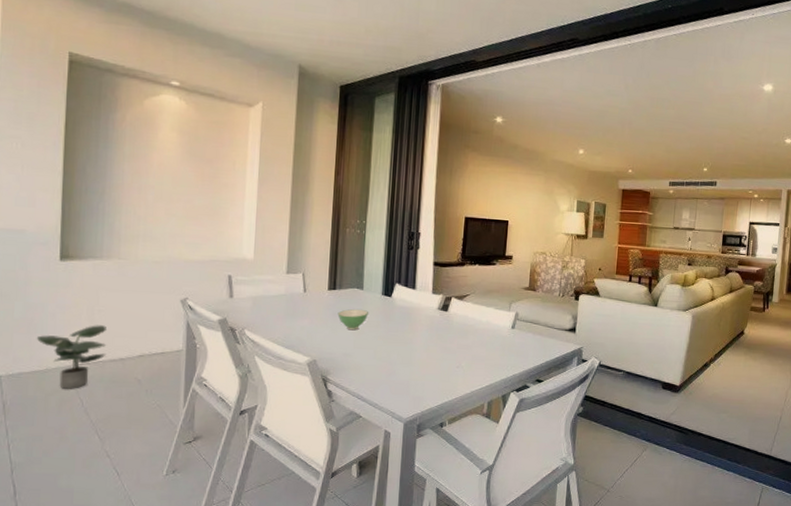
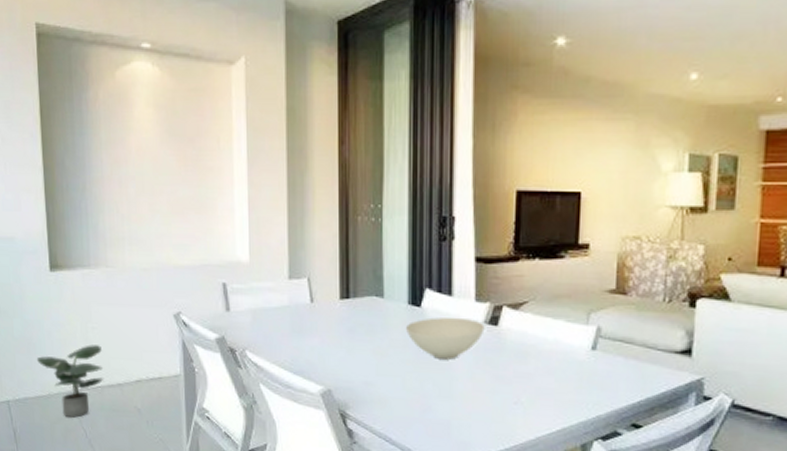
bowl: present [337,309,369,331] -> none [353,323,393,352]
bowl: none [379,305,438,336] -> present [406,317,485,360]

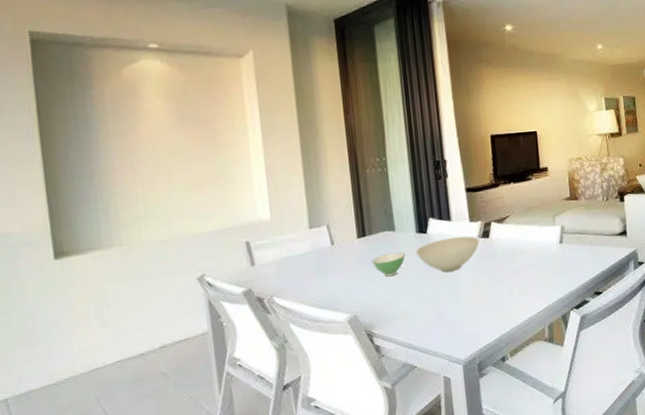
potted plant: present [36,345,104,418] -> none [40,321,124,400]
bowl: none [353,323,393,352] -> present [372,252,406,277]

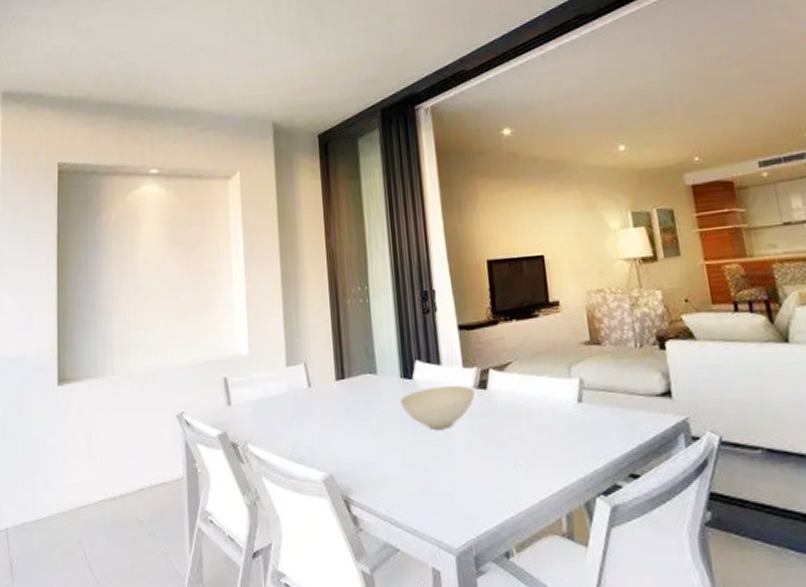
bowl: present [372,252,406,277] -> none [351,400,389,430]

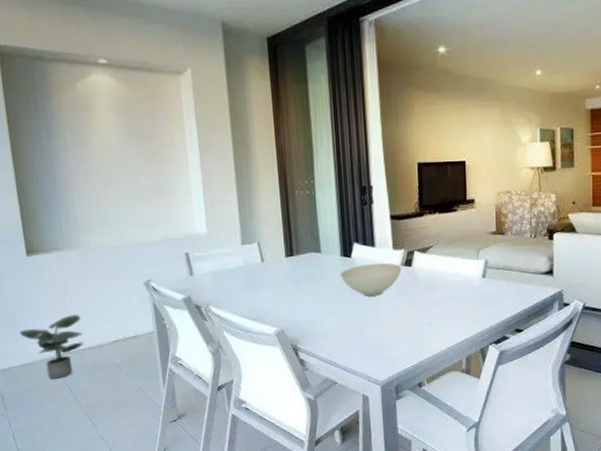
potted plant: none [39,456,107,539] -> present [19,315,85,379]

